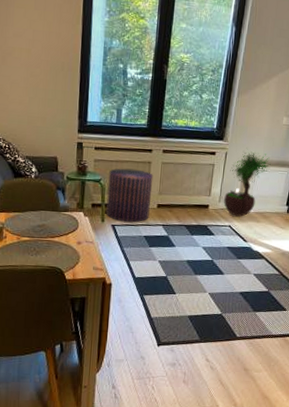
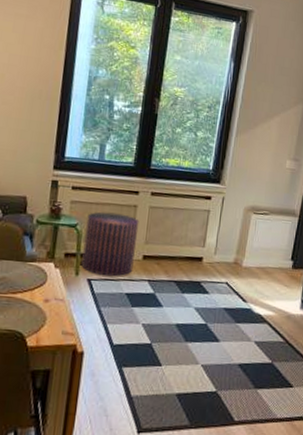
potted tree: present [224,148,271,217] -> none [220,192,273,272]

